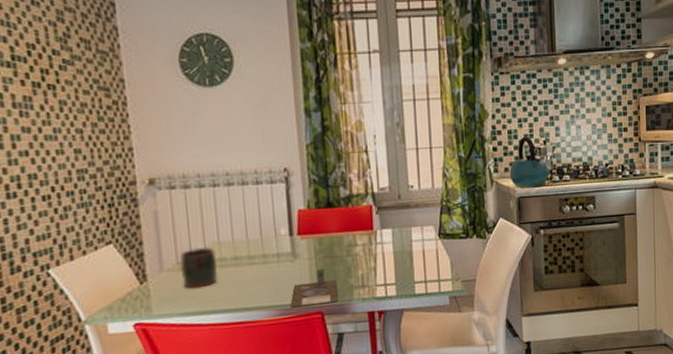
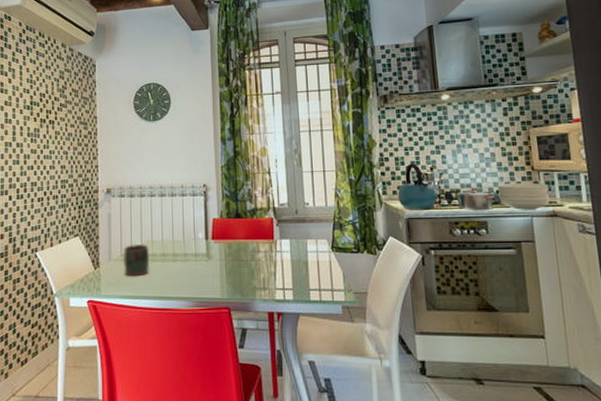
place setting: present [290,269,338,308] -> none [203,270,243,301]
cooking pot: none [567,161,604,186] -> present [455,187,495,210]
bowl: none [607,154,653,183] -> present [497,183,551,210]

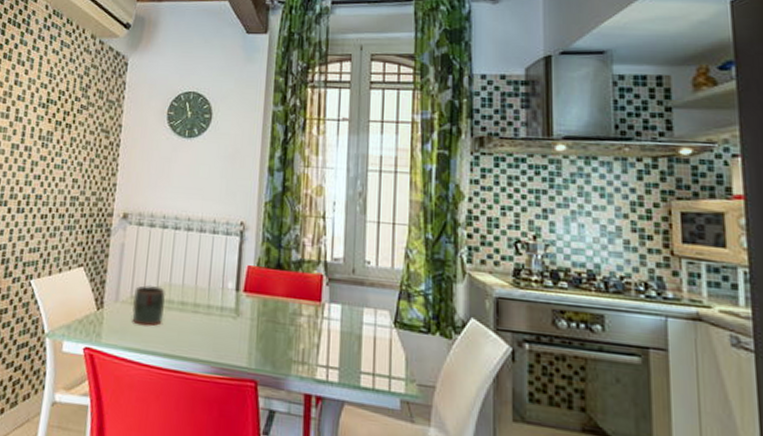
kettle: present [397,163,438,210] -> none [487,226,540,290]
cooking pot: present [455,187,495,210] -> none [564,268,617,300]
bowl: present [497,183,551,210] -> none [622,268,694,308]

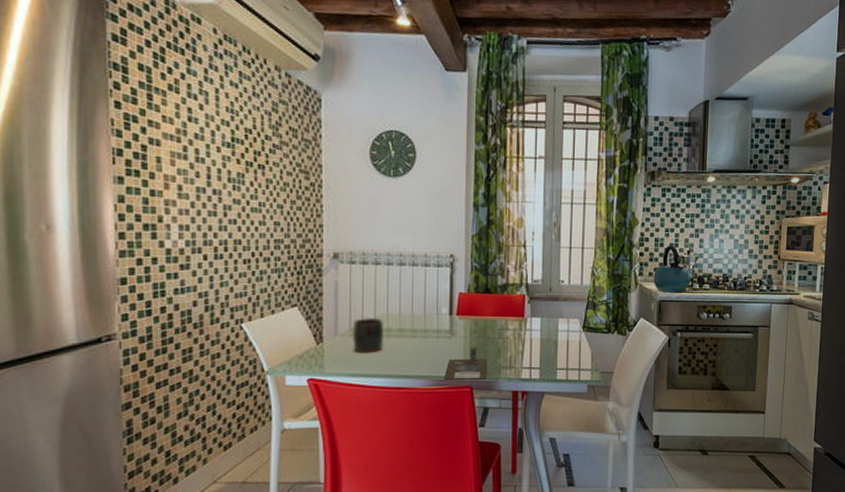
place setting: none [225,333,276,374] -> present [443,348,487,380]
kettle: none [487,226,540,290] -> present [653,245,691,293]

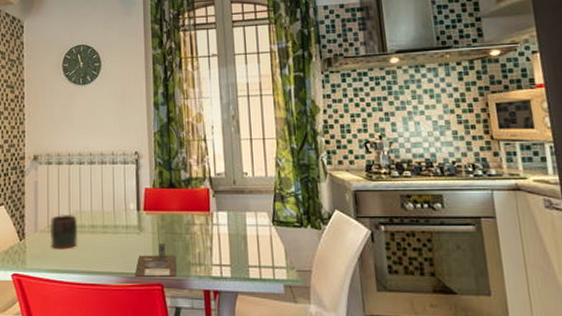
kettle: present [653,245,691,293] -> none [343,130,388,182]

